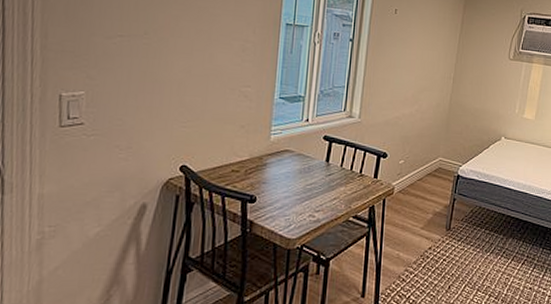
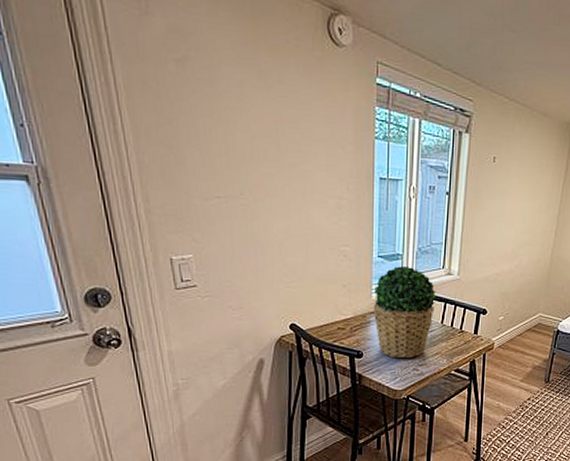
potted plant: none [270,107,337,204] -> present [373,265,436,359]

